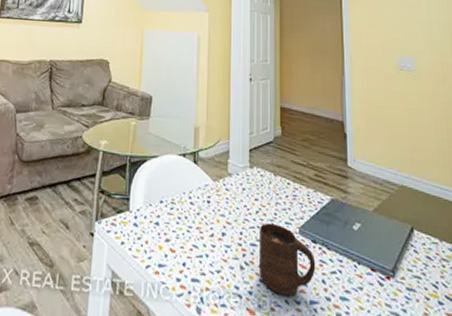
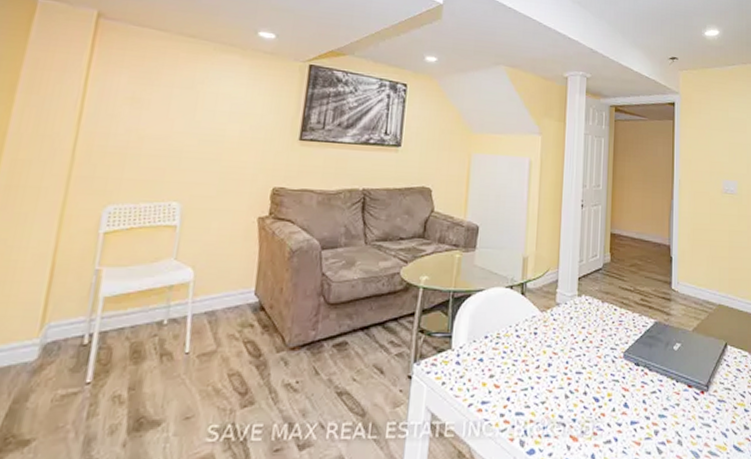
cup: present [259,222,316,297] -> none [584,350,638,420]

